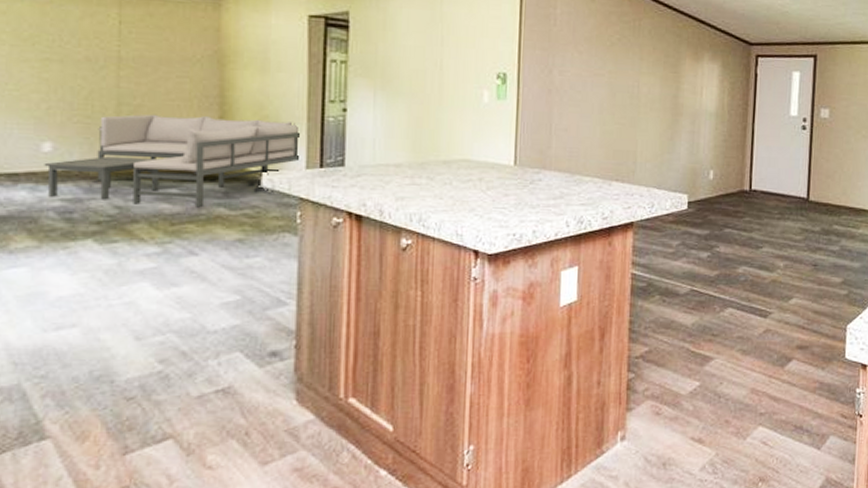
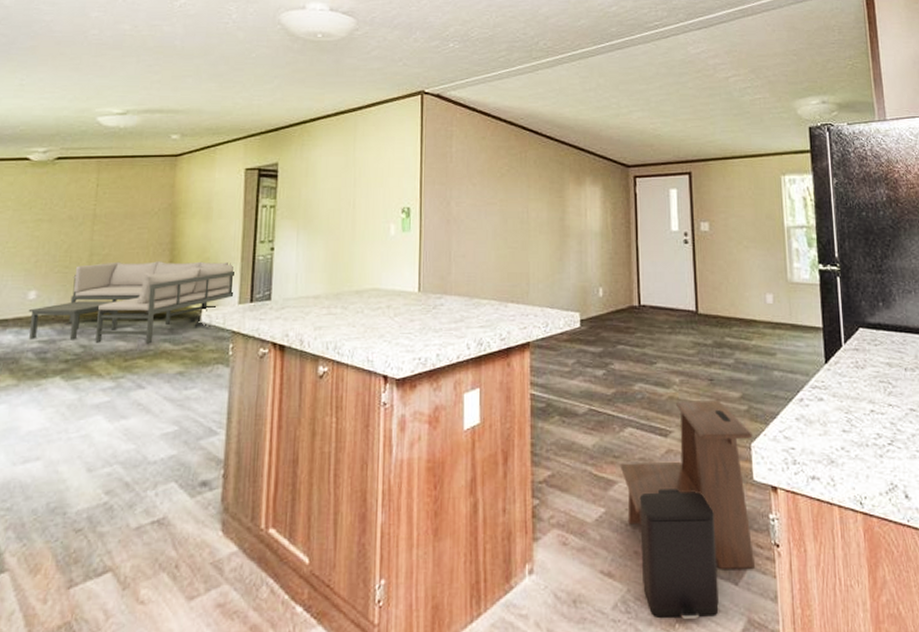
step stool: none [717,284,849,436] -> present [620,401,755,569]
pedal bin: none [731,365,805,479] -> present [639,489,719,620]

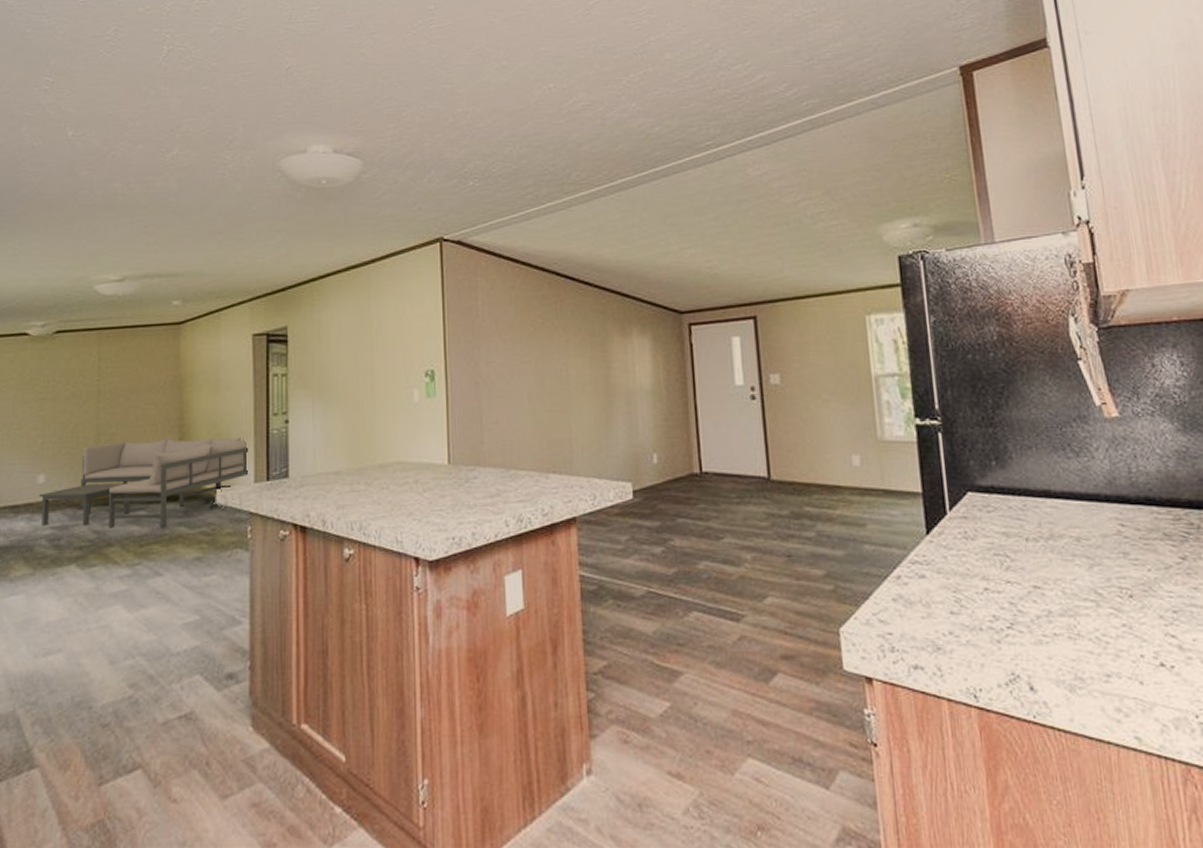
step stool: present [620,401,755,569] -> none [685,580,848,771]
pedal bin: present [639,489,719,620] -> none [709,680,808,828]

